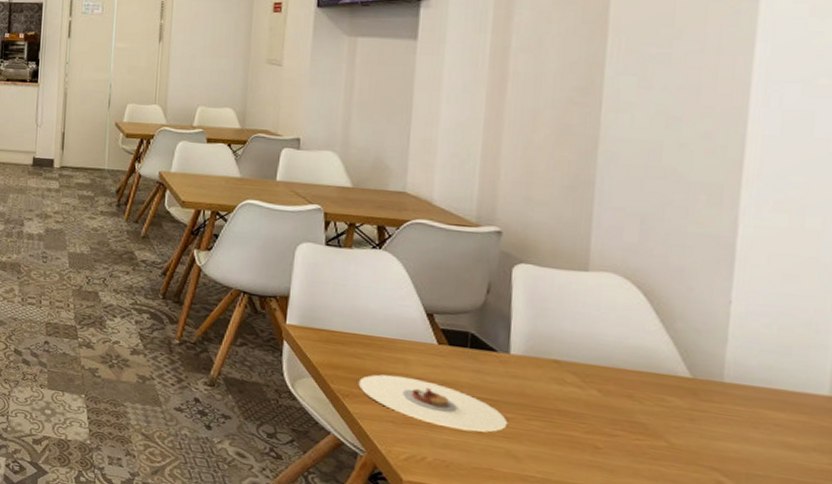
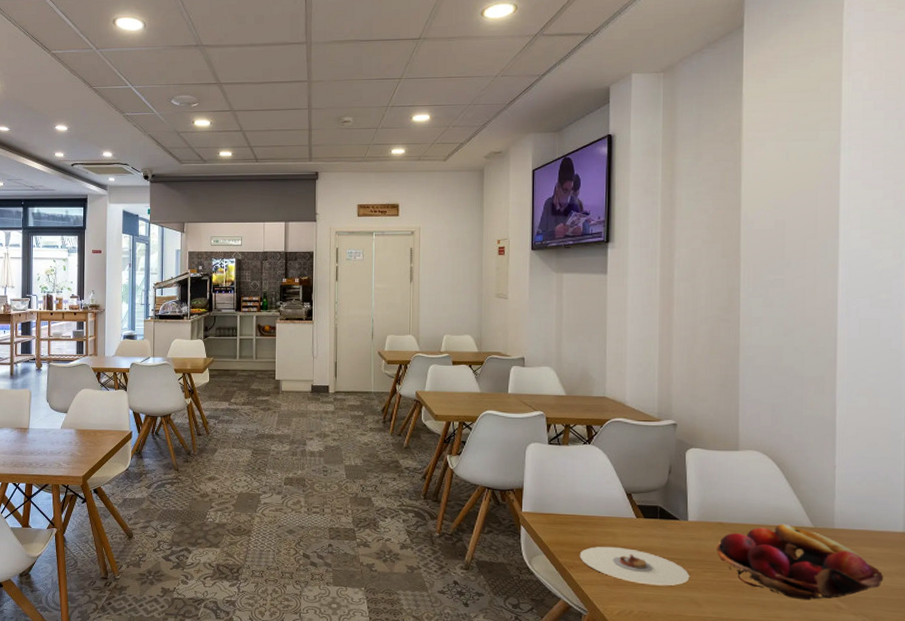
fruit basket: none [547,369,795,472] -> present [716,523,884,601]

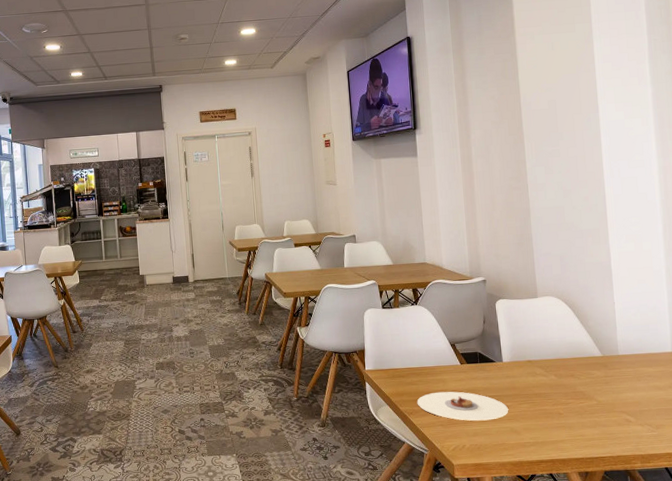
fruit basket: present [716,523,884,601] -> none [528,355,661,418]

